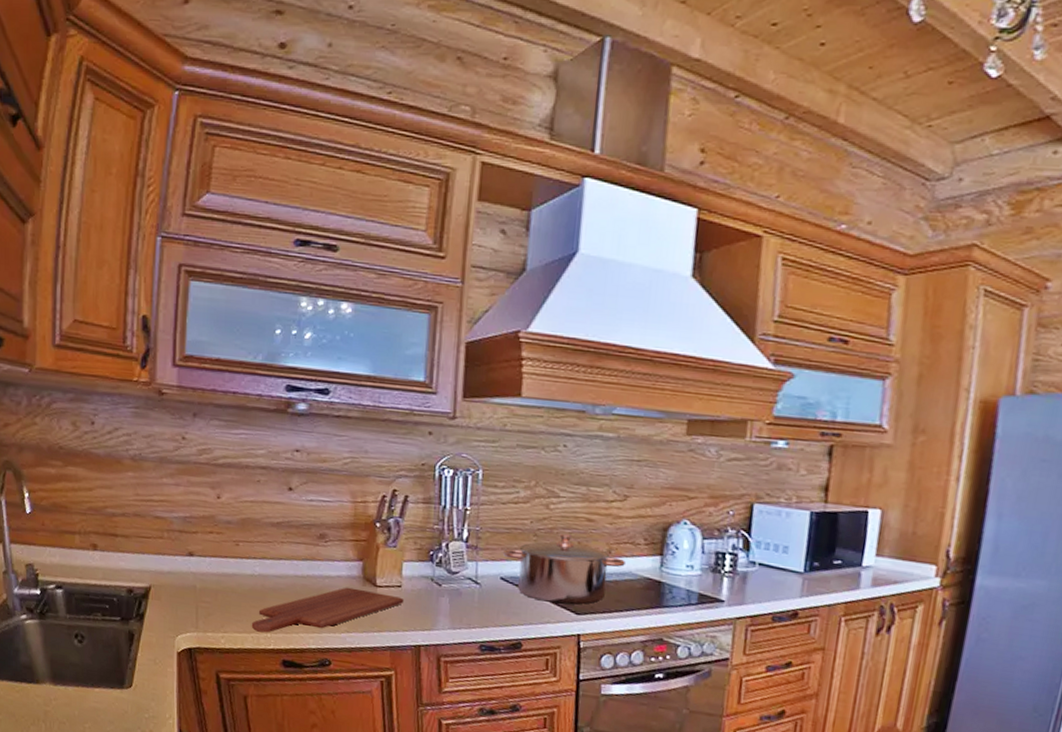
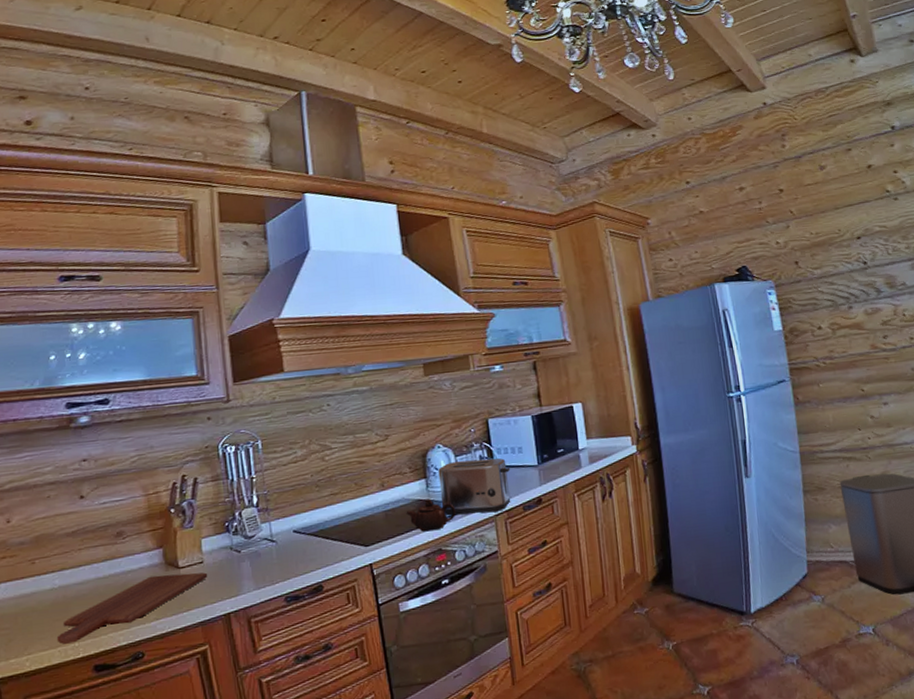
cooking pot: present [502,533,625,605] -> none [291,478,398,543]
teapot: none [630,579,690,618] -> present [406,499,456,532]
toaster: none [674,544,768,615] -> present [438,458,511,515]

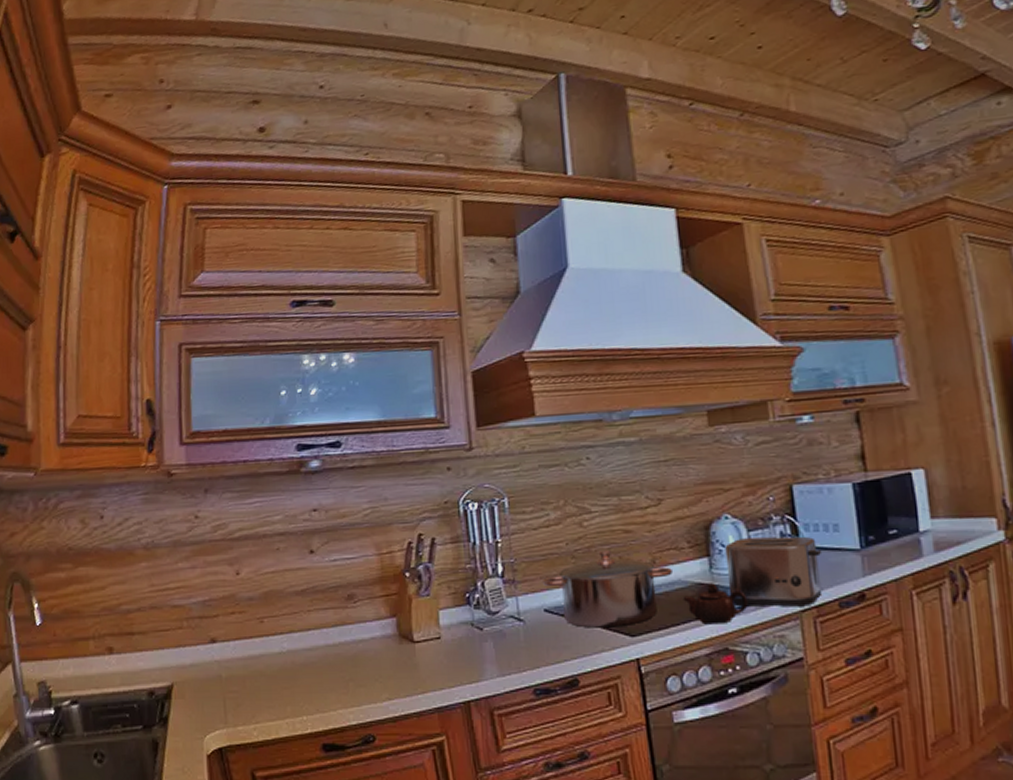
cutting board: present [56,572,208,646] -> none [284,648,446,718]
cooking pot: none [291,478,398,543] -> present [541,549,672,628]

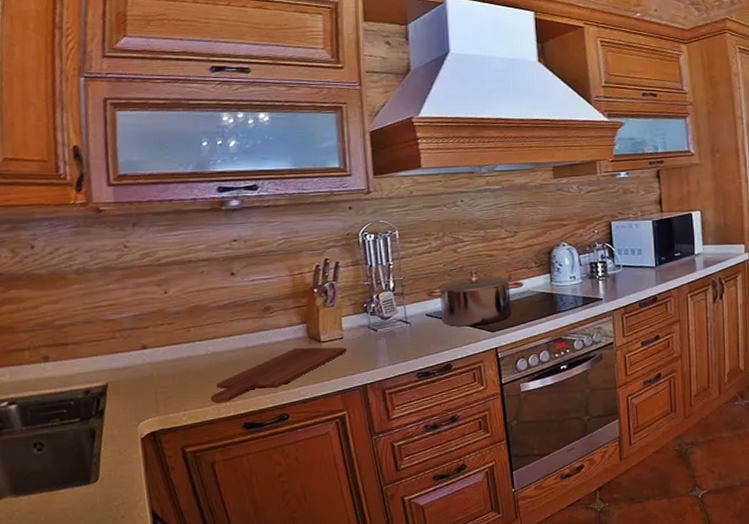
cutting board: none [284,648,446,718] -> present [210,347,347,404]
teapot: present [683,583,748,625] -> none [530,292,577,322]
toaster: present [725,536,822,607] -> none [562,258,630,308]

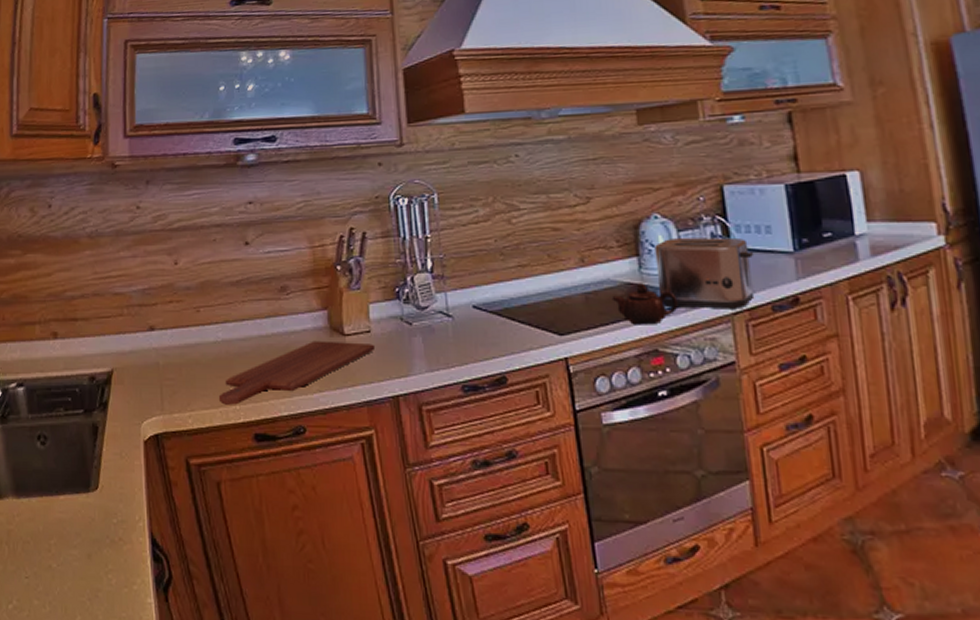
cooking pot: present [424,269,523,327] -> none [470,247,601,326]
teapot: none [530,292,577,322] -> present [611,283,678,325]
toaster: none [562,258,630,308] -> present [654,237,754,309]

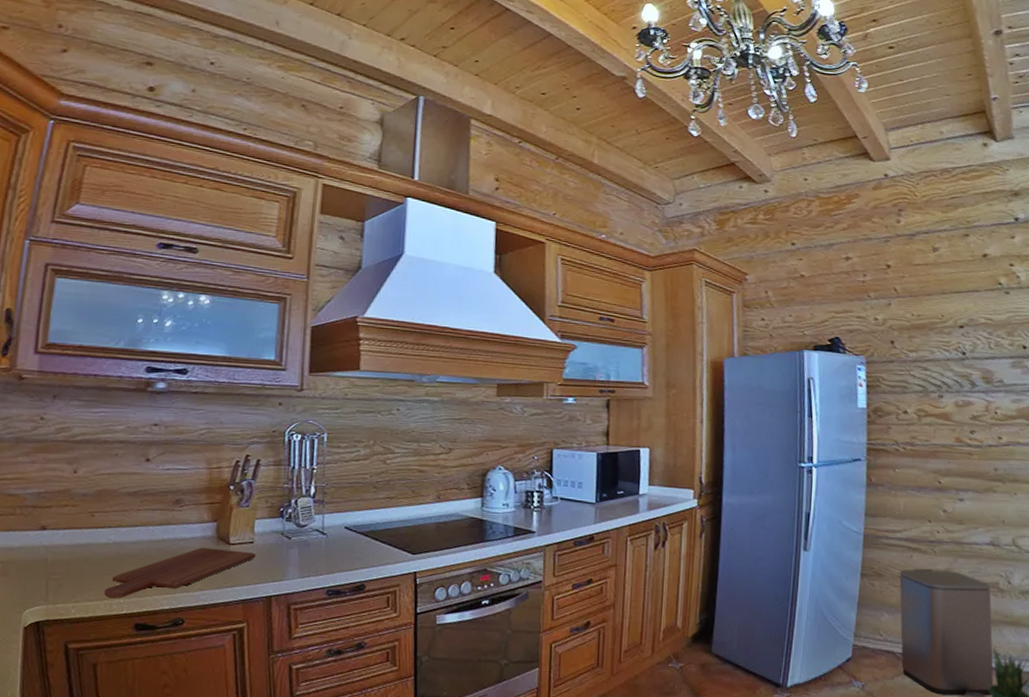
teapot: present [611,283,678,325] -> none [457,518,507,551]
toaster: present [654,237,754,309] -> none [494,486,568,542]

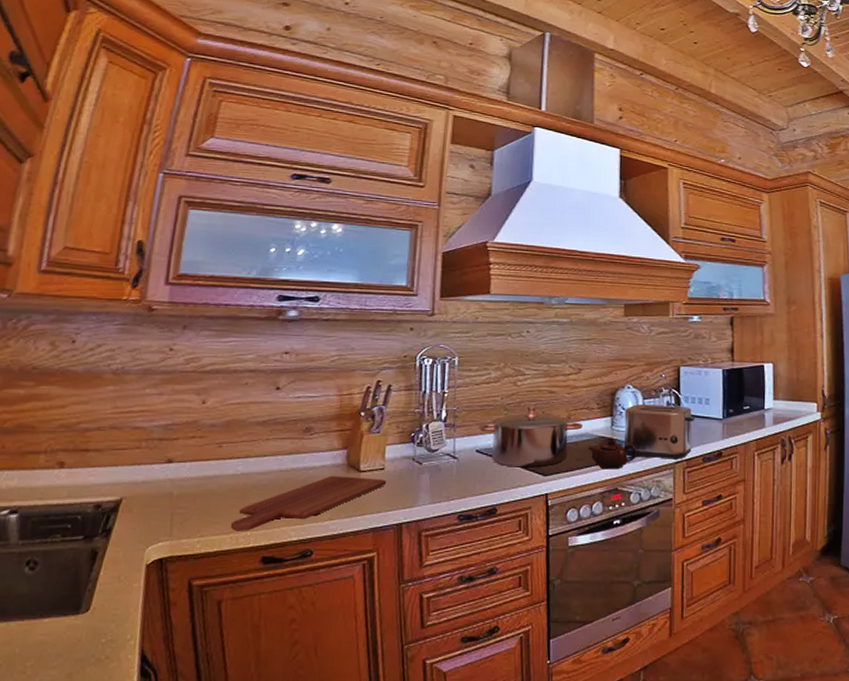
cooking pot: none [346,483,452,546] -> present [477,405,583,468]
teapot: none [457,518,507,551] -> present [588,437,637,470]
toaster: none [494,486,568,542] -> present [623,404,696,459]

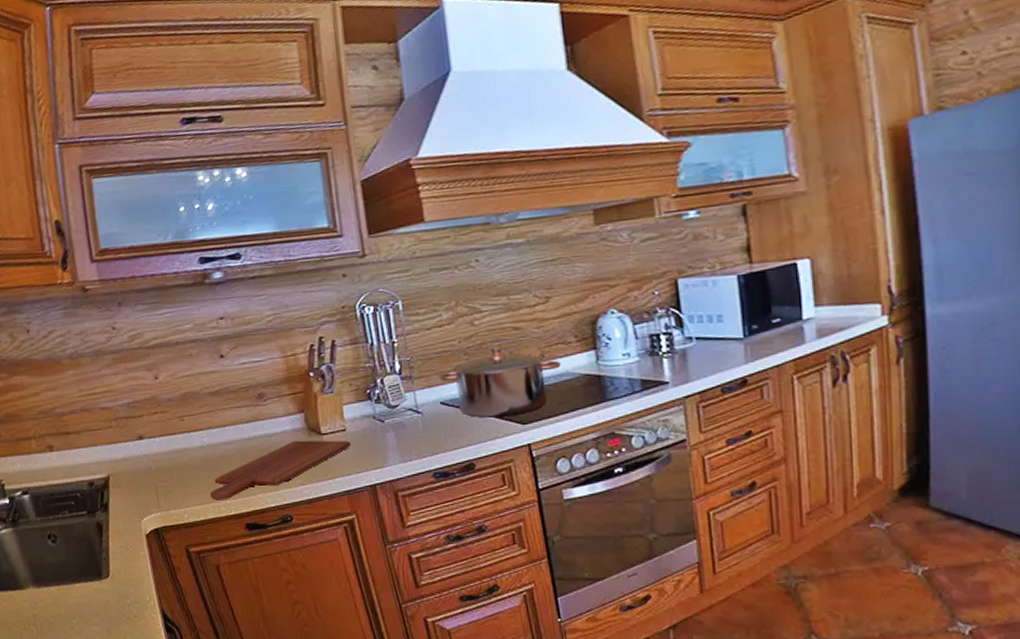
teapot: present [588,437,637,470] -> none [571,374,633,412]
toaster: present [623,404,696,459] -> none [611,327,706,394]

